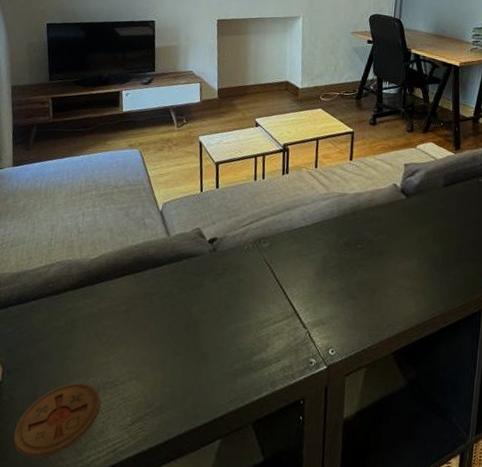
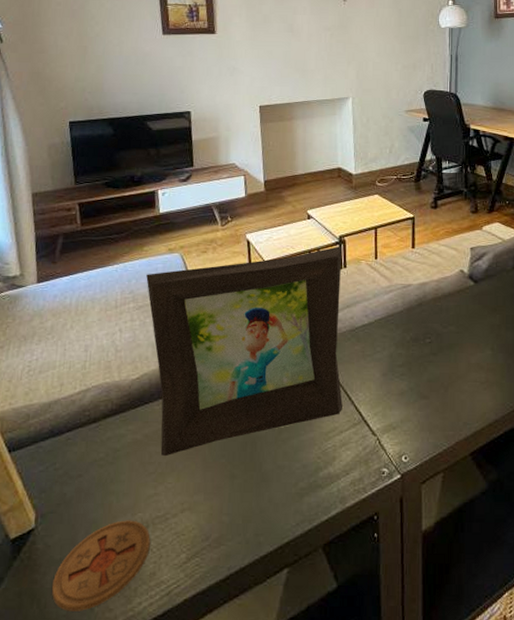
picture frame: none [108,153,286,330] -> present [146,246,343,457]

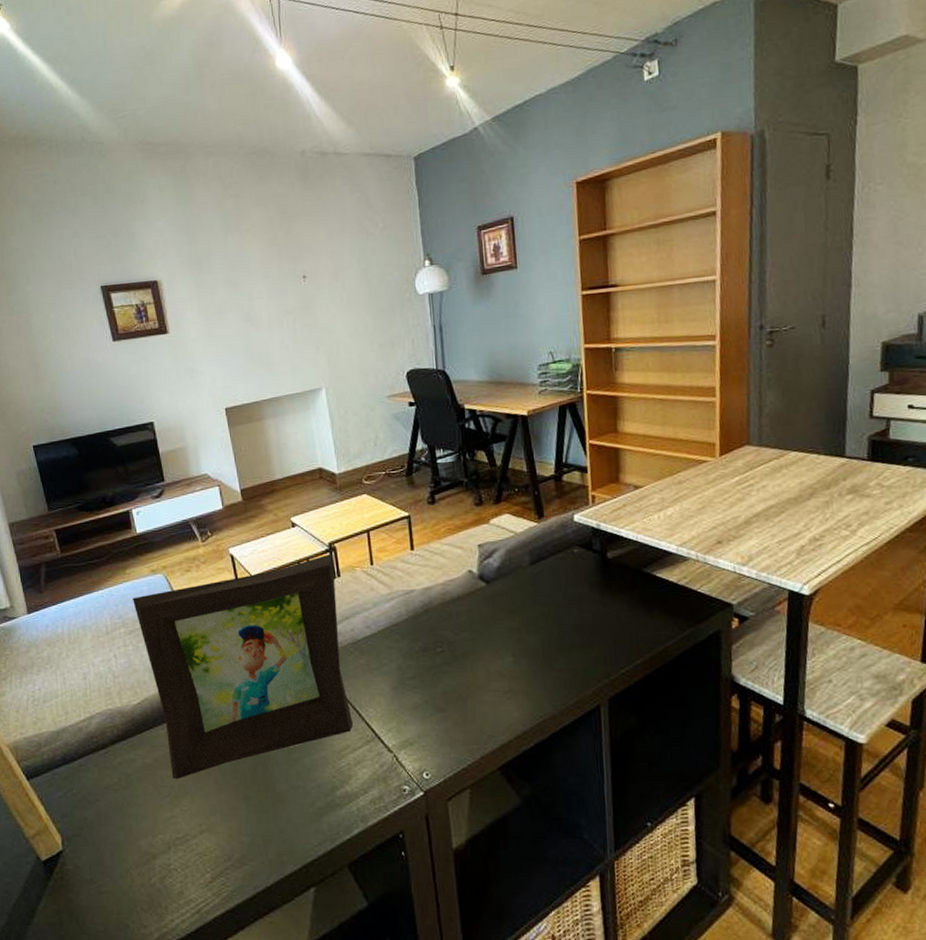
coaster: present [51,520,151,611] -> none [86,842,175,928]

